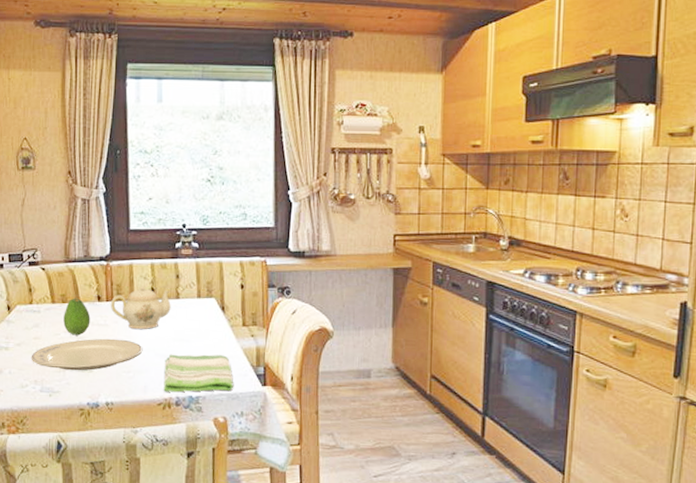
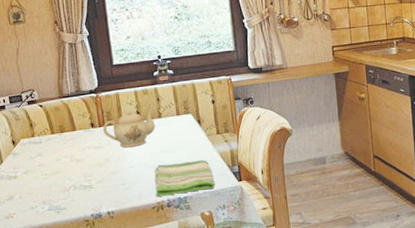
plate: present [31,338,143,371] -> none [37,157,135,190]
fruit: present [63,298,91,336] -> none [63,127,87,159]

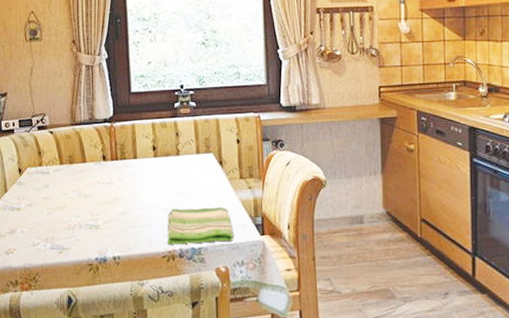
teapot: present [102,111,155,147] -> none [115,146,172,185]

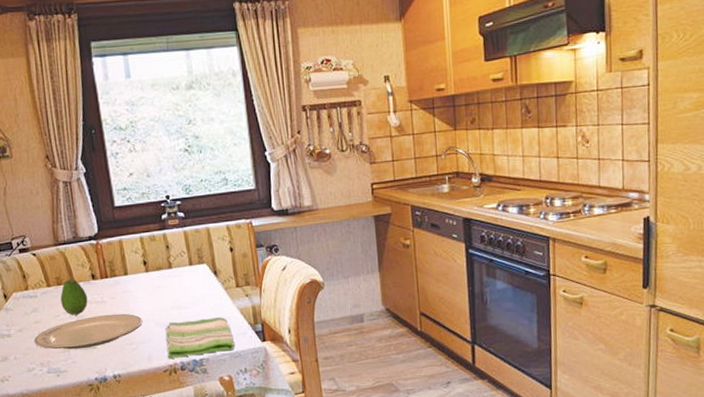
plate: none [41,196,147,228] -> present [34,313,143,350]
fruit: none [71,158,97,194] -> present [60,279,88,316]

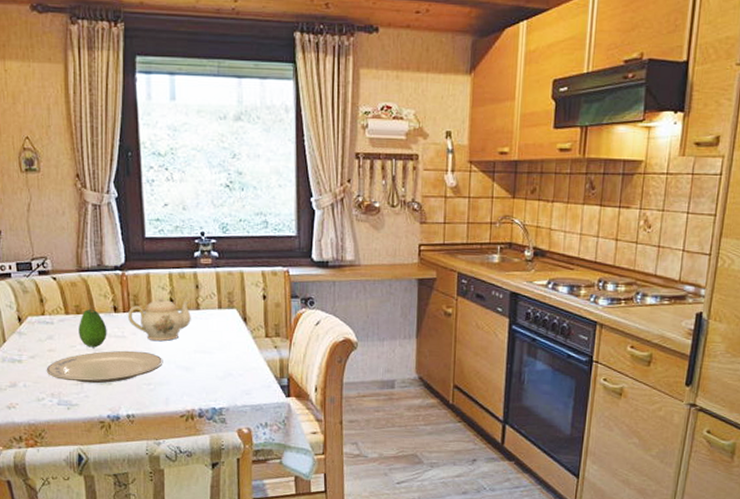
teapot: none [105,260,165,302] -> present [127,297,191,341]
dish towel: present [165,317,234,359] -> none [186,366,257,404]

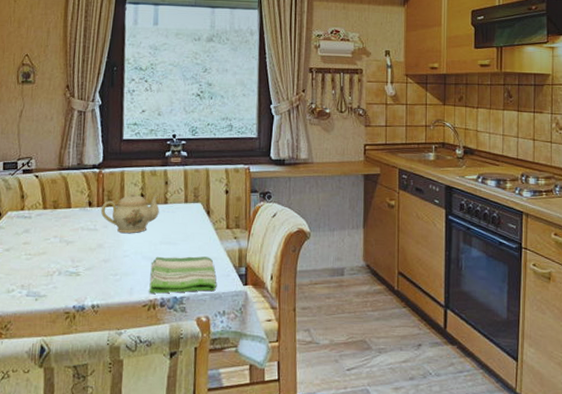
plate: present [46,350,163,384] -> none [19,242,131,275]
fruit: present [78,308,107,348] -> none [53,204,81,240]
dish towel: none [186,366,257,404] -> present [149,256,216,294]

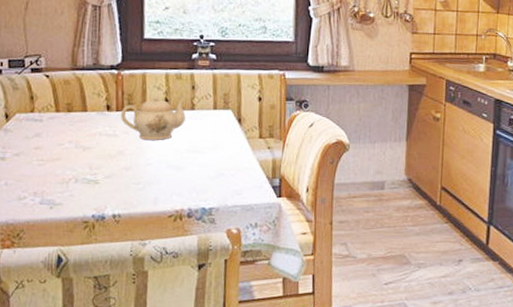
dish towel: present [149,256,216,294] -> none [175,165,248,204]

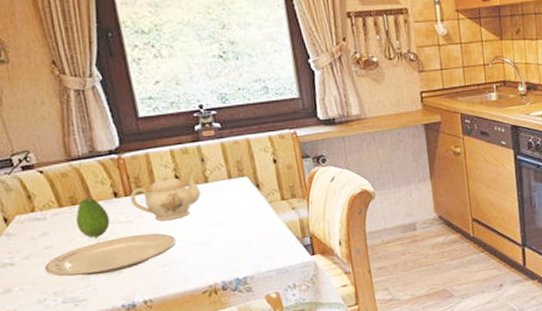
plate: none [30,149,155,183] -> present [44,233,177,277]
fruit: none [68,107,99,146] -> present [76,197,110,238]

